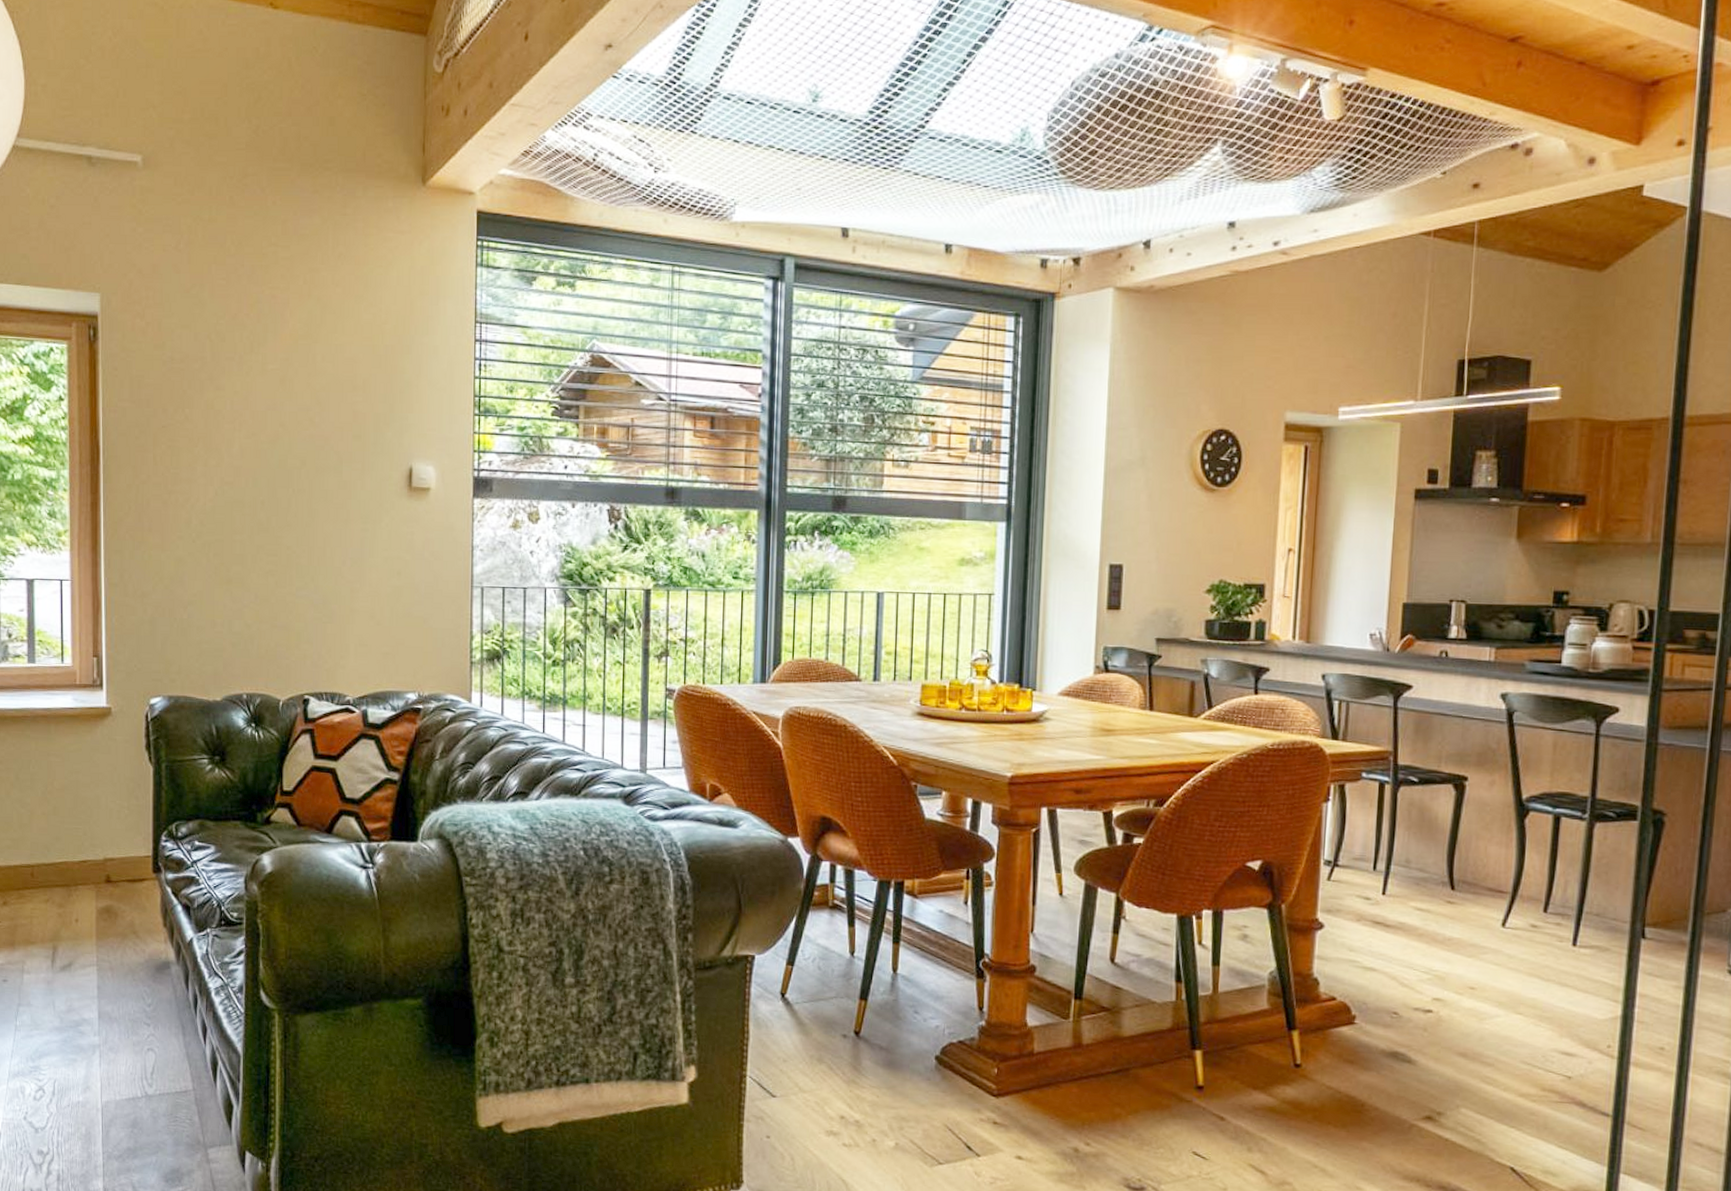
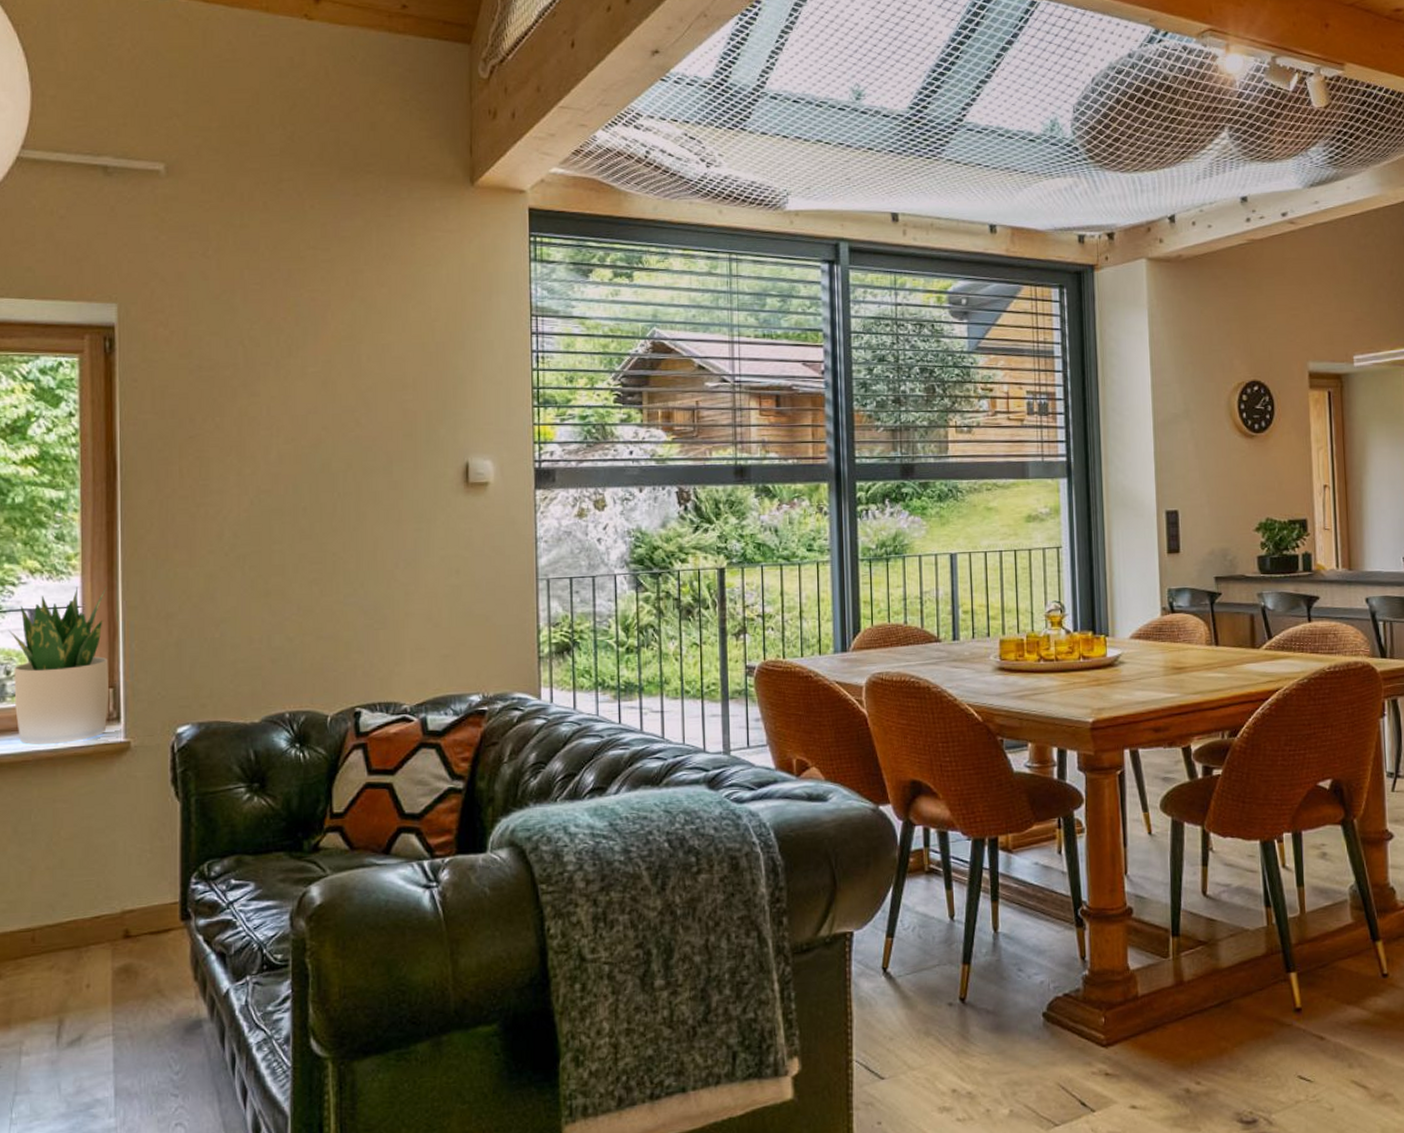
planter: none [9,561,93,704] -> present [8,586,108,746]

